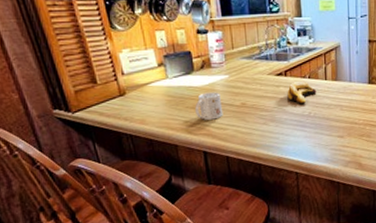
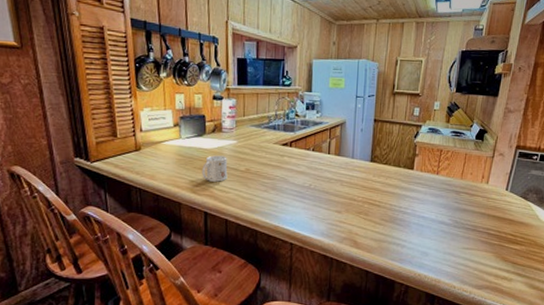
banana: present [287,81,317,104] -> none [290,153,319,176]

